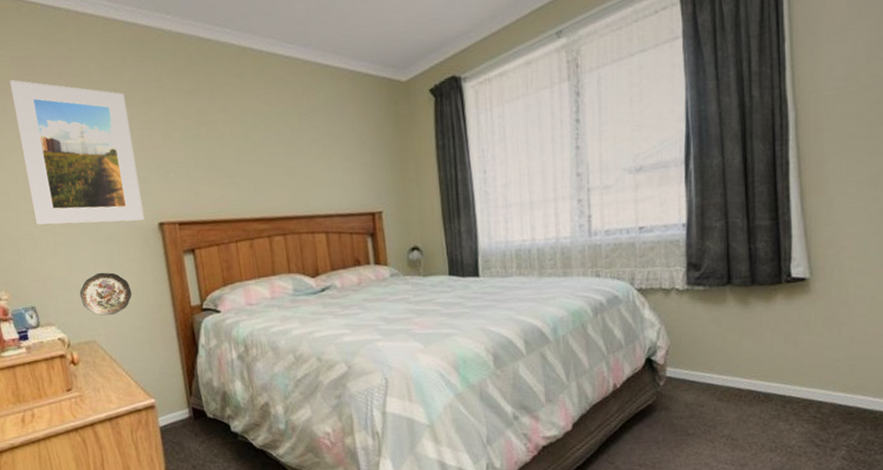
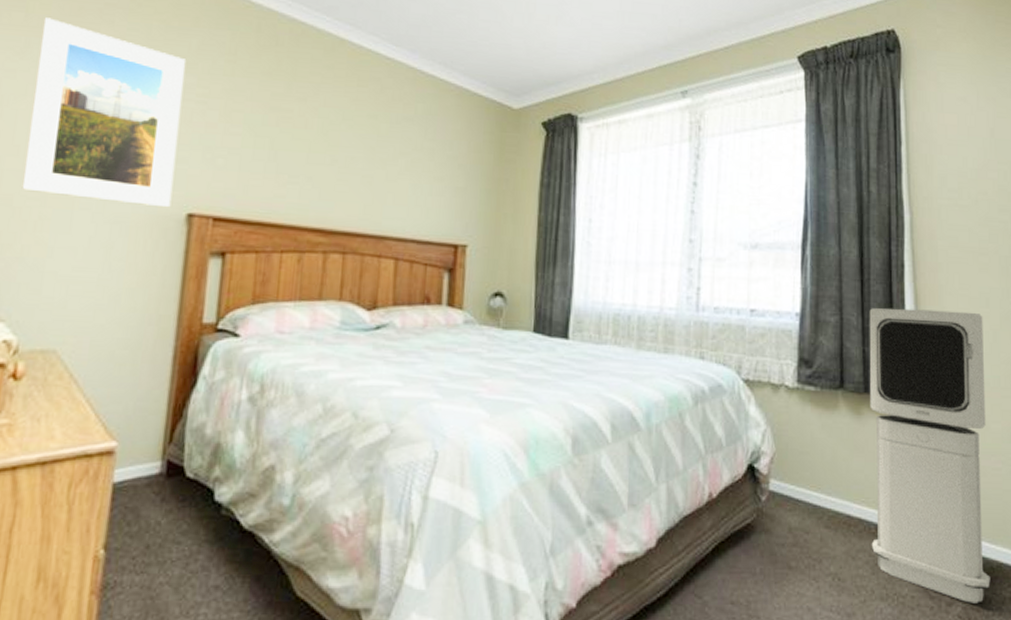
decorative plate: present [79,272,132,316] -> none [52,262,127,320]
air purifier: none [754,196,873,447] -> present [869,308,990,603]

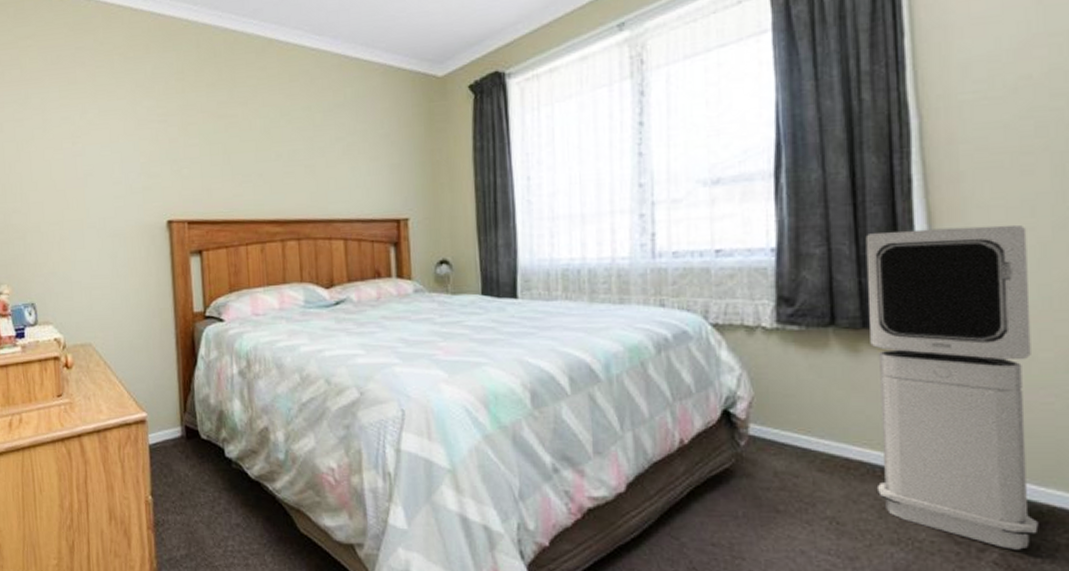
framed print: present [22,17,187,208] -> none [34,69,154,218]

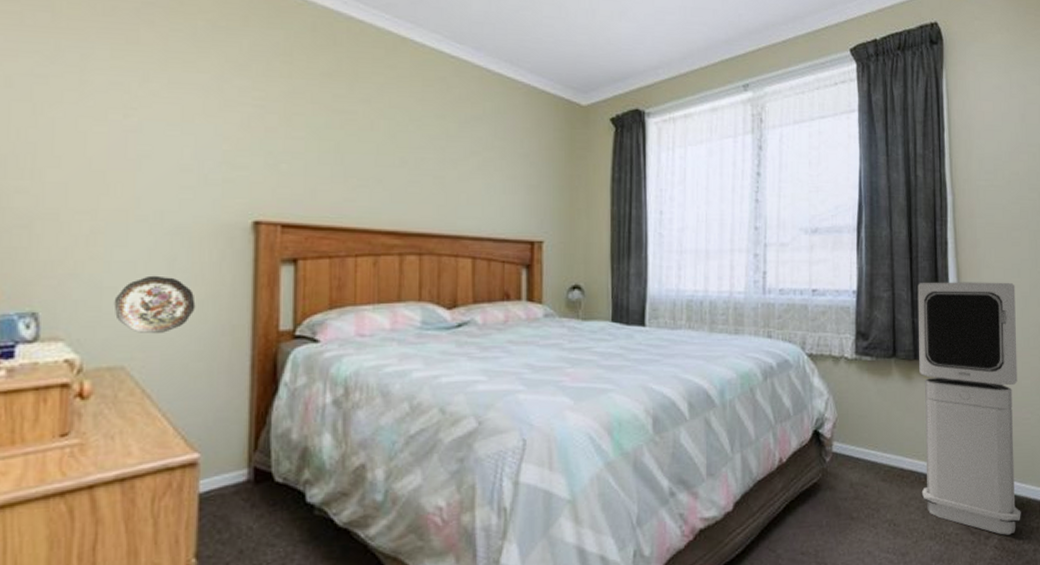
decorative plate: none [80,270,134,318] -> present [113,275,196,335]

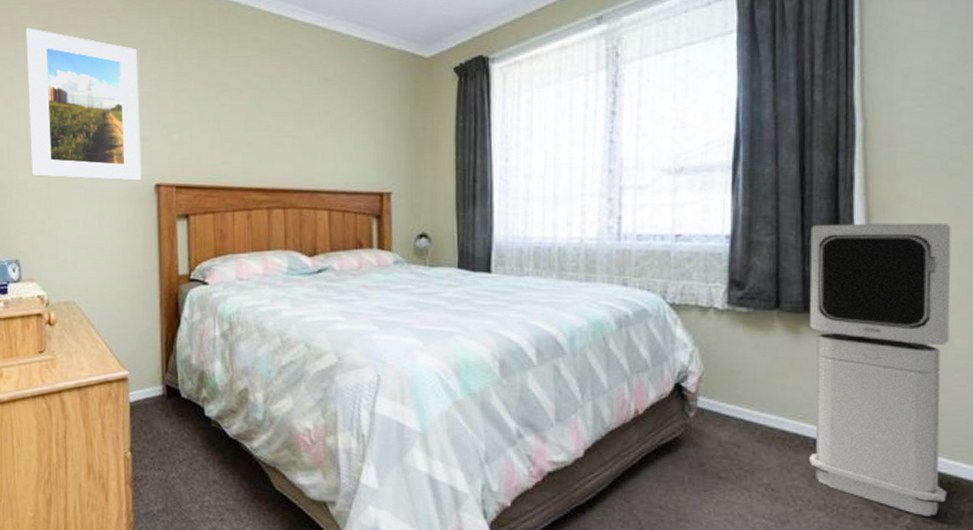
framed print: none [68,18,239,216] -> present [25,28,142,181]
decorative plate: present [113,275,196,335] -> none [65,230,119,277]

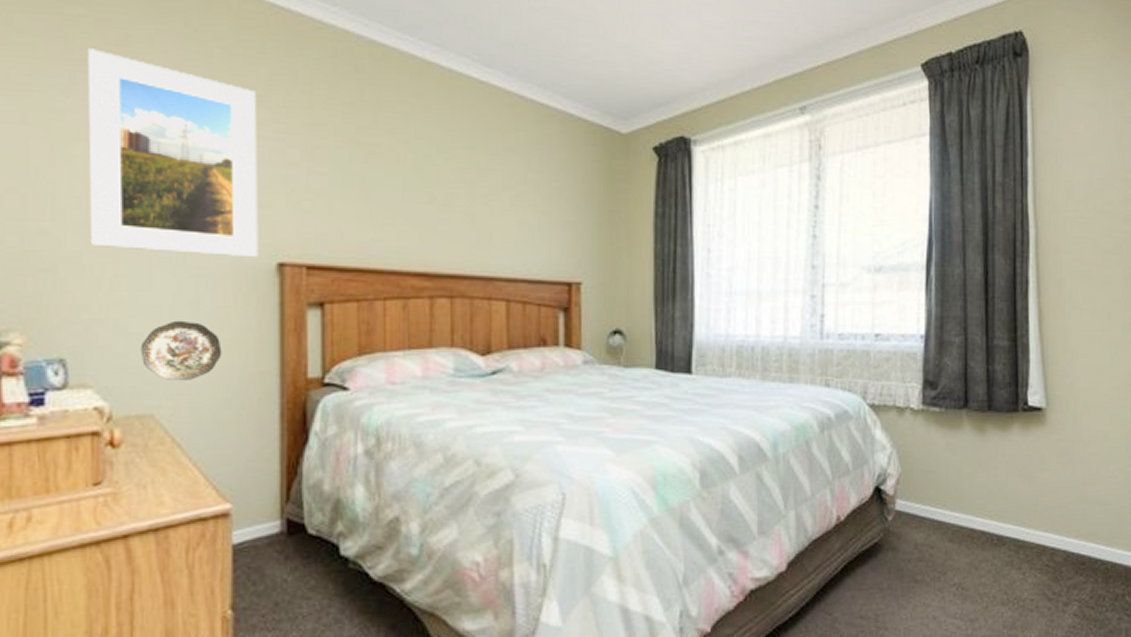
decorative plate: none [65,230,119,277] -> present [140,320,222,382]
air purifier: present [808,222,951,516] -> none [993,325,1105,602]

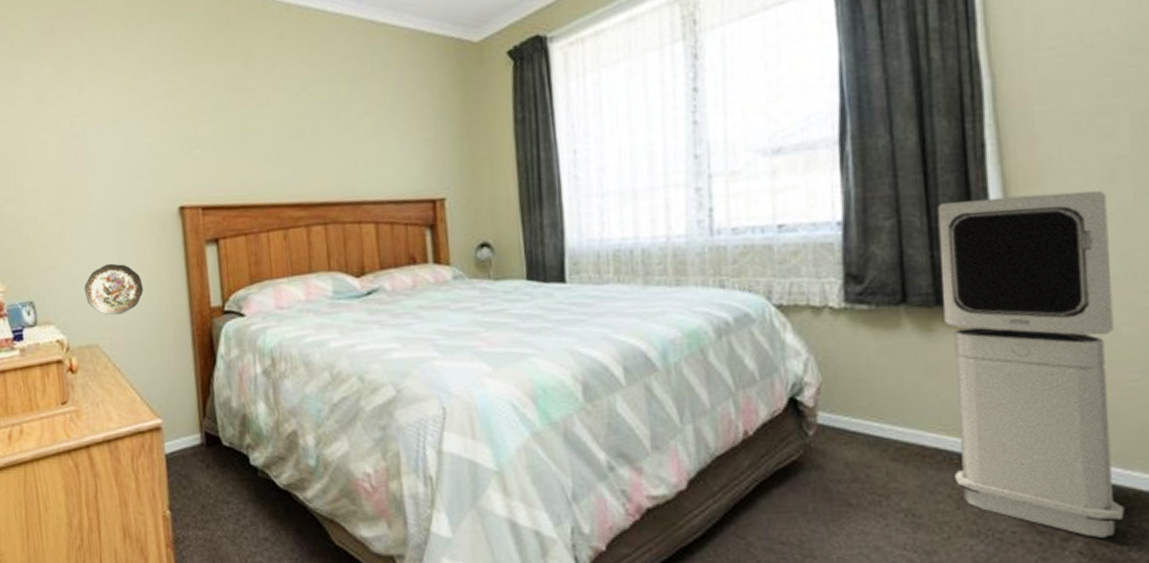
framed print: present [87,48,259,258] -> none [25,42,164,207]
air purifier: none [993,325,1105,602] -> present [937,190,1125,538]

